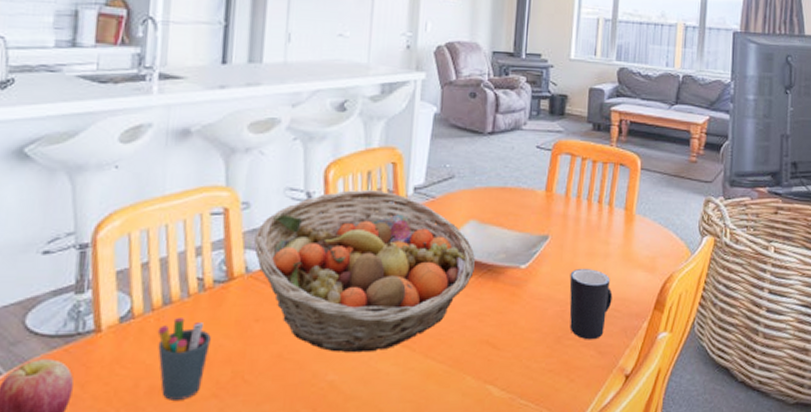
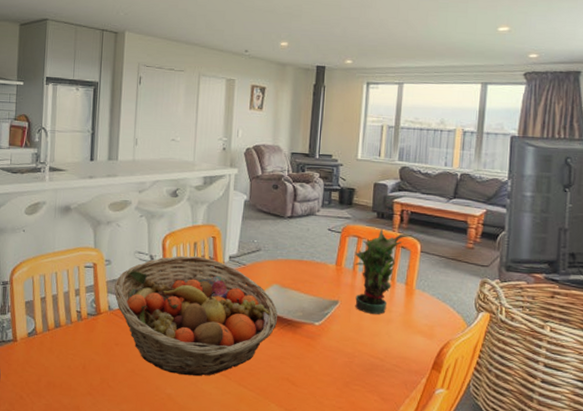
pen holder: present [157,318,211,400] -> none [52,337,86,394]
potted plant: none [567,143,634,248] -> present [355,228,414,314]
mug: present [569,269,613,340] -> none [356,330,394,388]

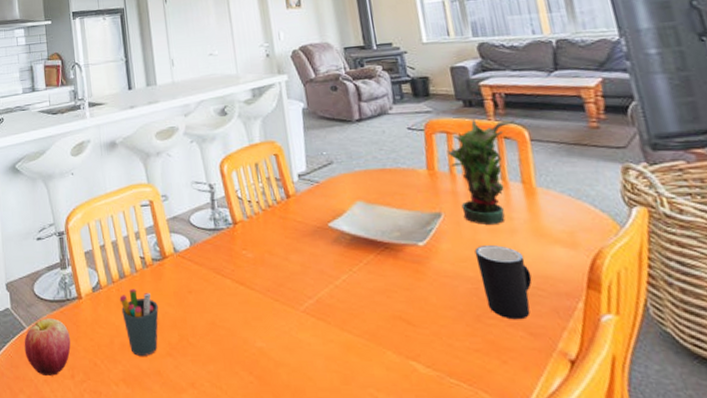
pen holder: none [52,337,86,394] -> present [119,289,159,356]
fruit basket: present [114,255,278,377] -> none [176,179,372,323]
mug: none [356,330,394,388] -> present [474,245,532,320]

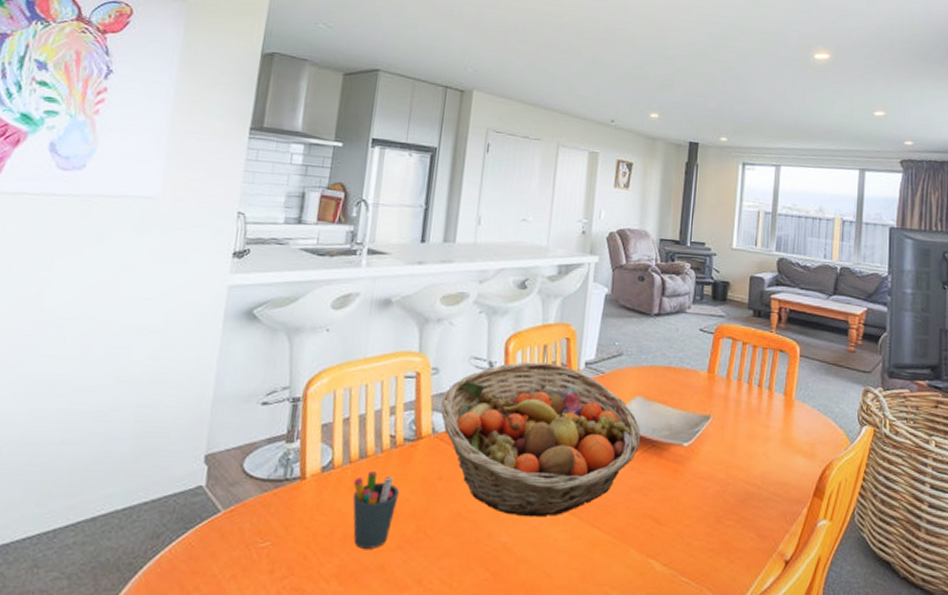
apple: present [24,318,71,376] -> none [212,500,280,570]
fruit basket: none [176,179,372,323] -> present [441,361,640,518]
potted plant: present [446,119,516,225] -> none [729,329,793,431]
mug: present [474,245,532,320] -> none [730,450,772,522]

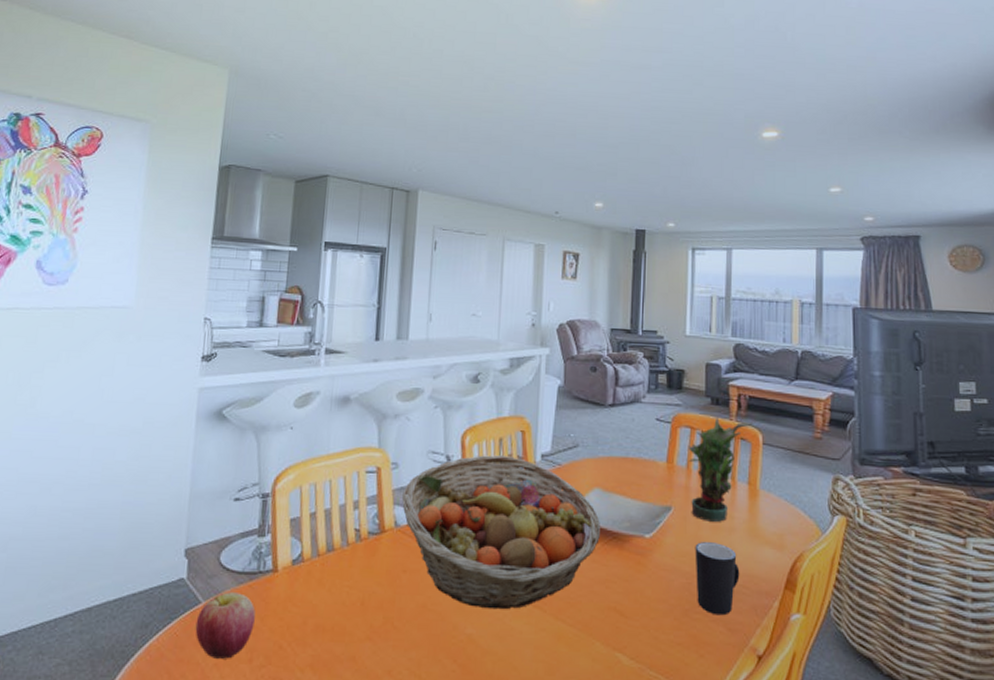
apple: none [212,500,280,570] -> present [195,592,256,659]
pen holder: present [352,471,399,549] -> none [322,564,366,640]
potted plant: none [729,329,793,431] -> present [688,417,754,522]
mug: none [730,450,772,522] -> present [695,542,740,616]

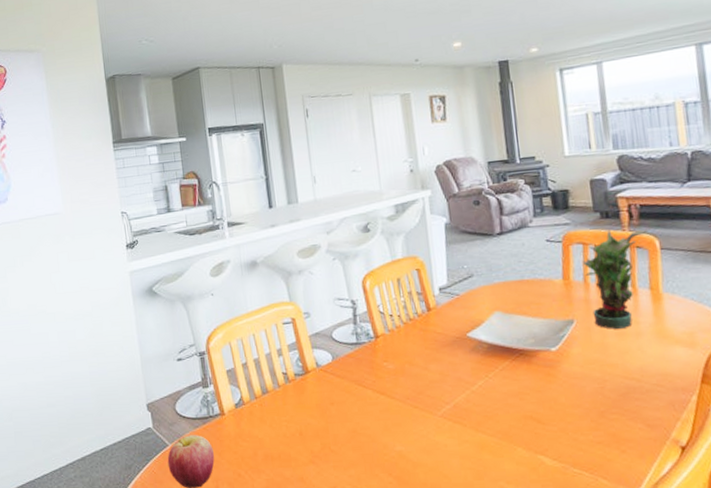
fruit basket: present [402,455,600,610] -> none [318,293,507,429]
mug: present [695,542,740,616] -> none [602,347,653,414]

